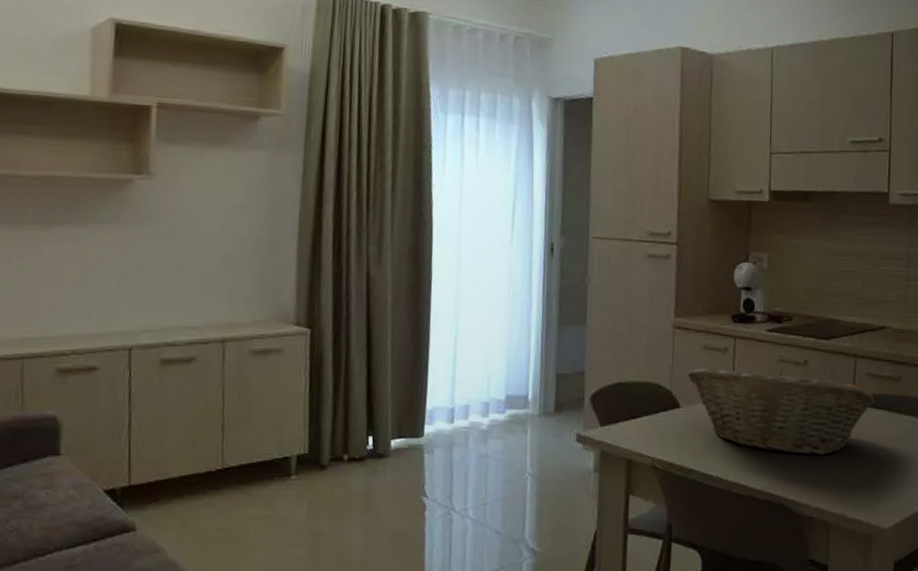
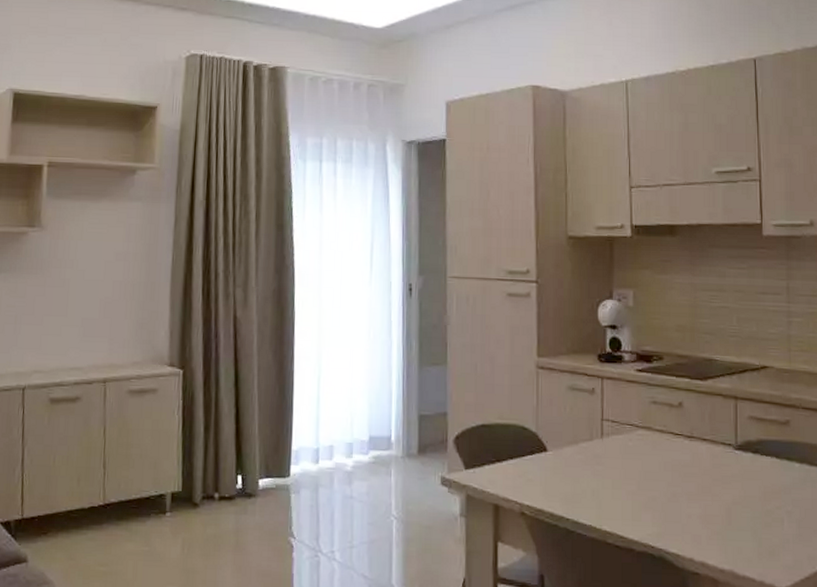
fruit basket: present [688,368,875,455] -> none [554,409,760,505]

